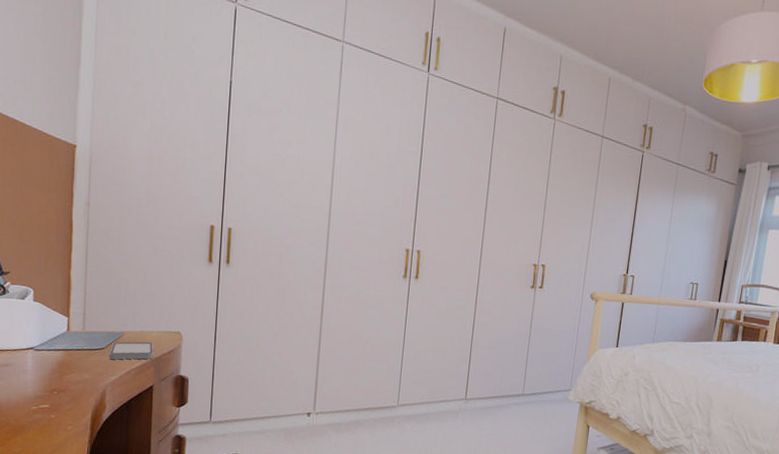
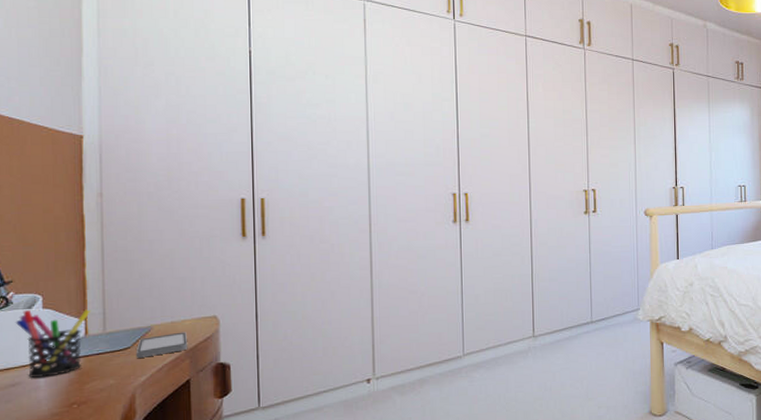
pen holder: none [10,300,74,363] -> present [15,309,91,378]

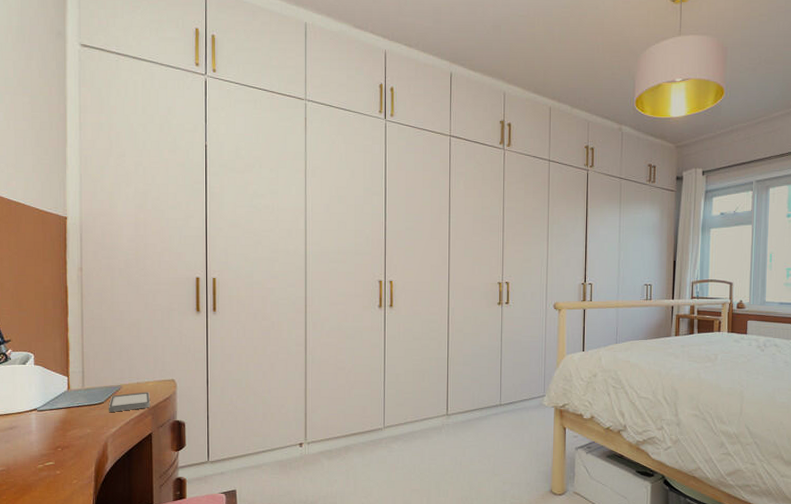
pen holder: present [15,309,91,378] -> none [12,366,73,423]

